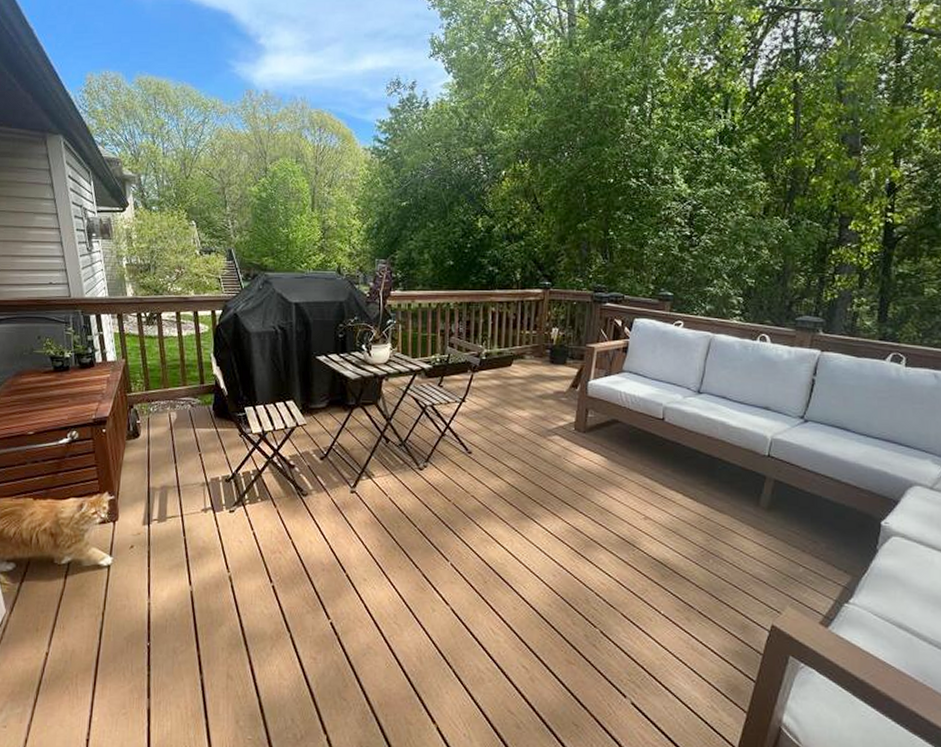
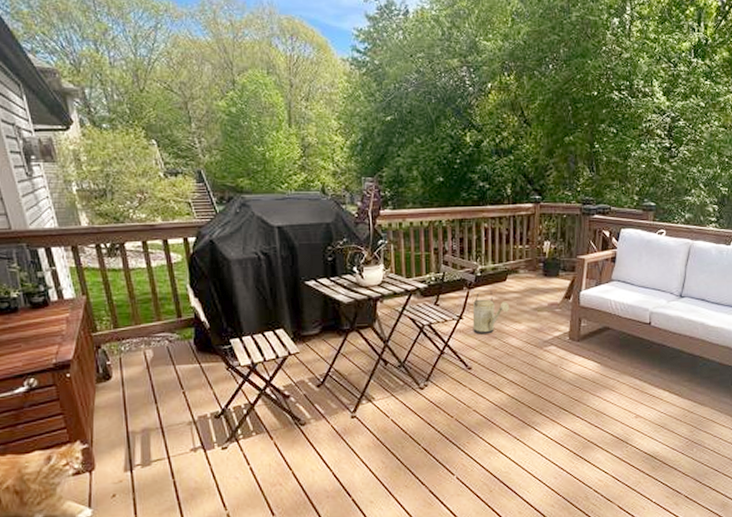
watering can: none [475,375,514,419] -> present [472,291,510,335]

